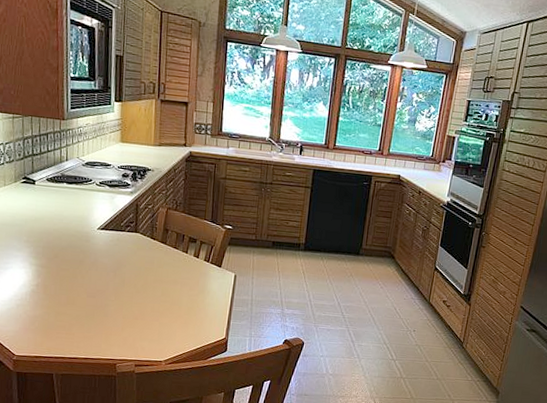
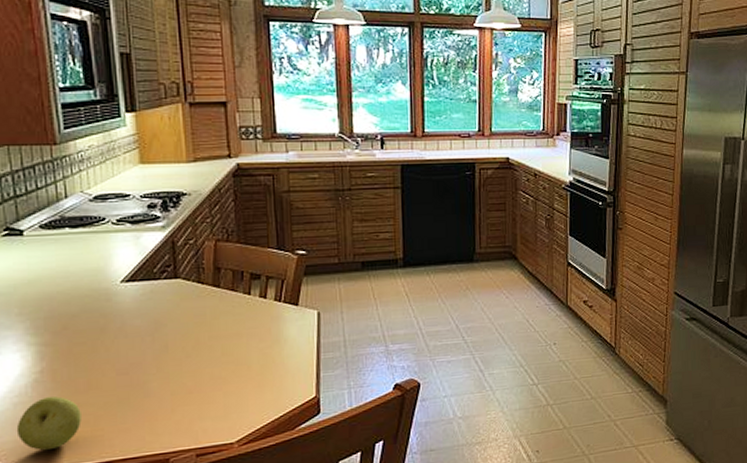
apple: none [17,304,61,342] -> present [16,396,81,450]

